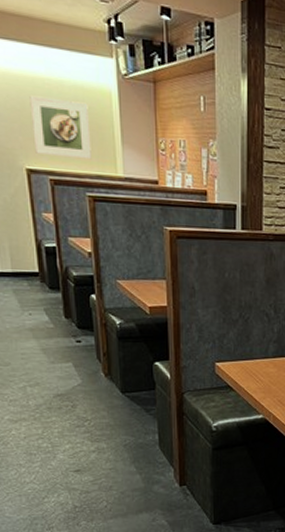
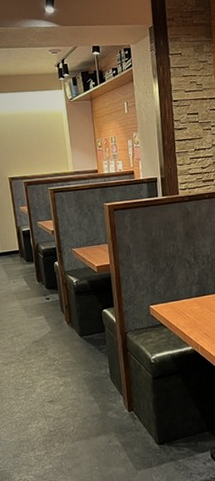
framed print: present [29,95,92,160] -> none [9,124,51,166]

